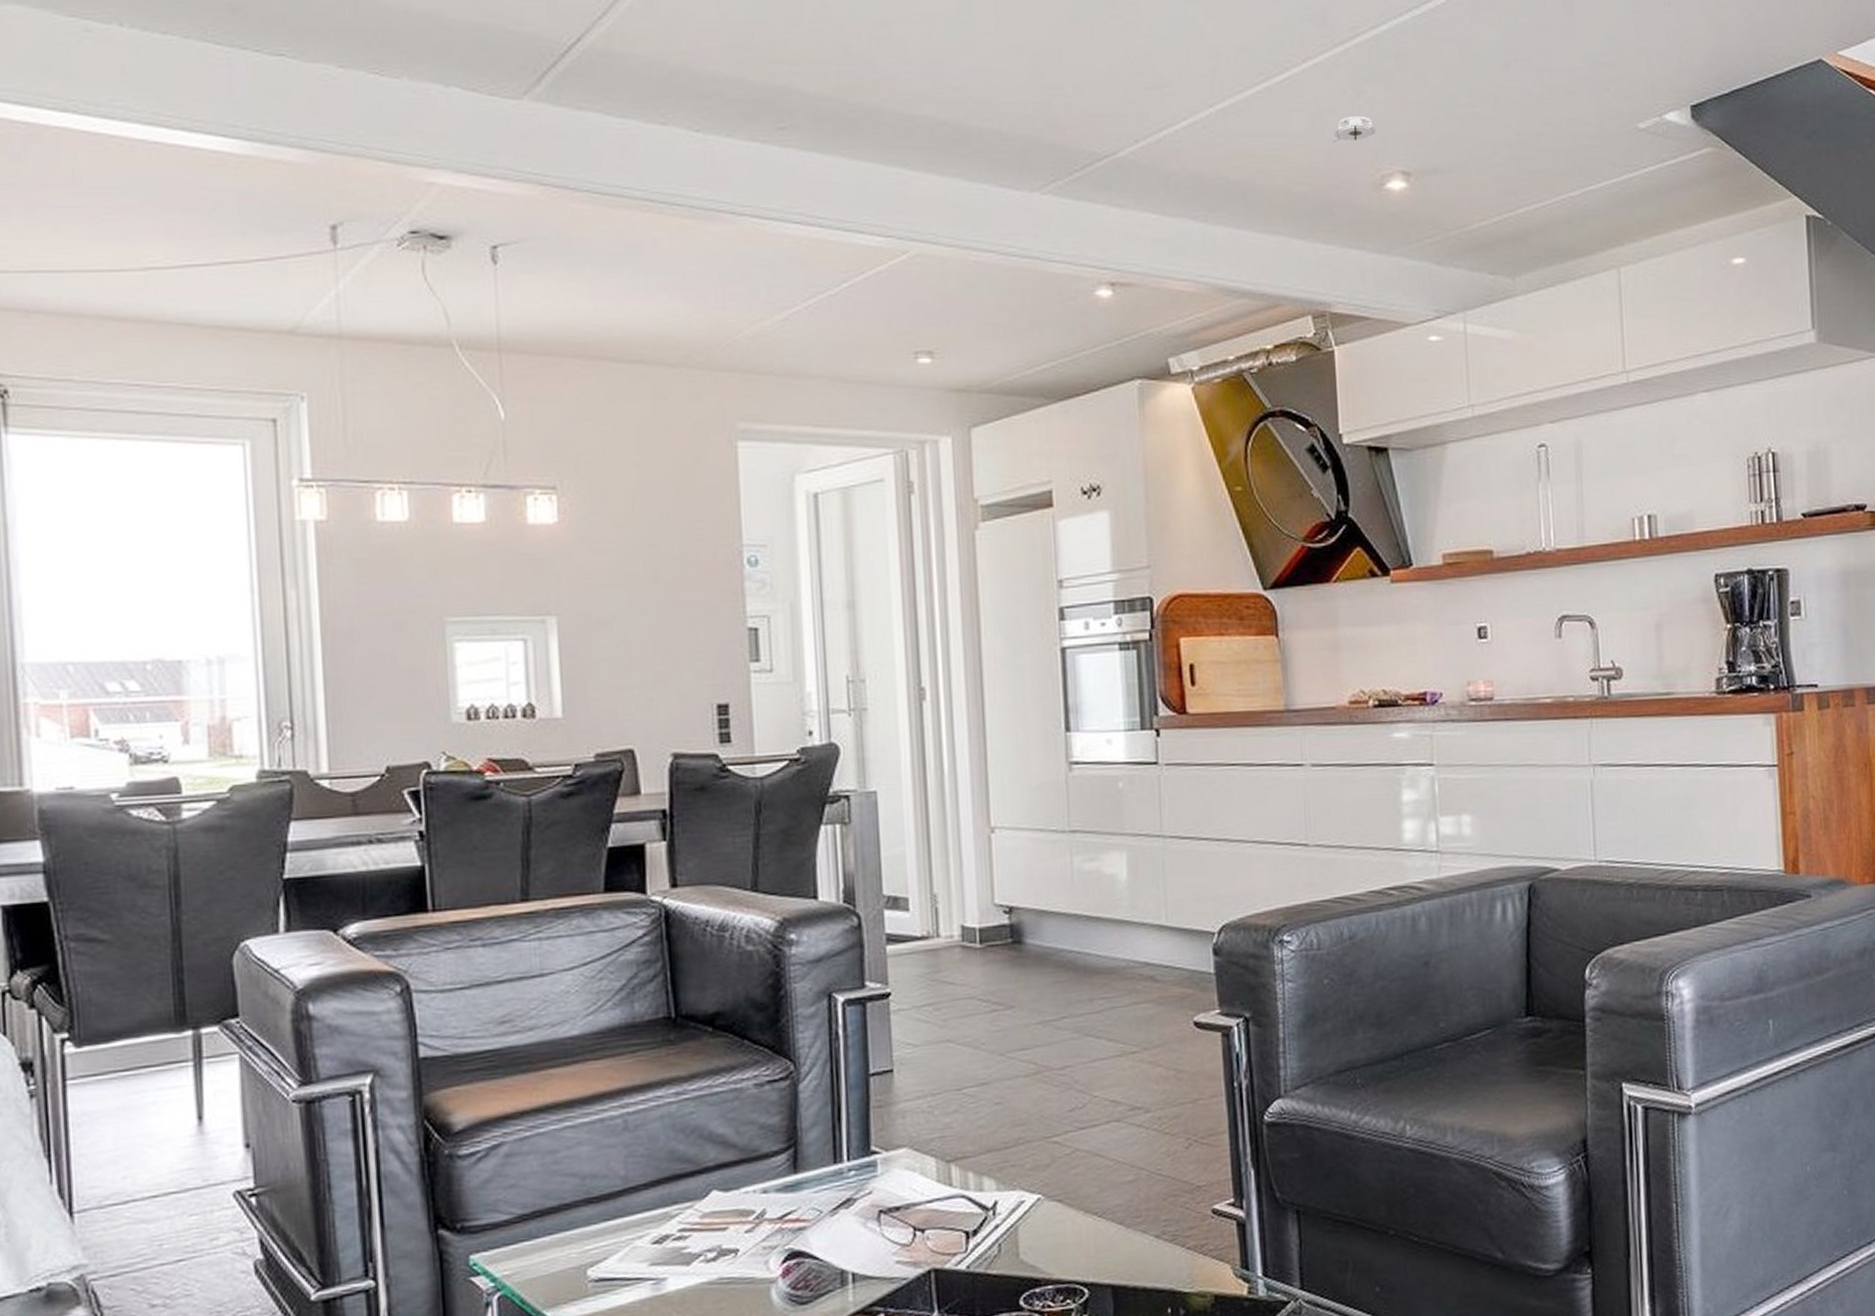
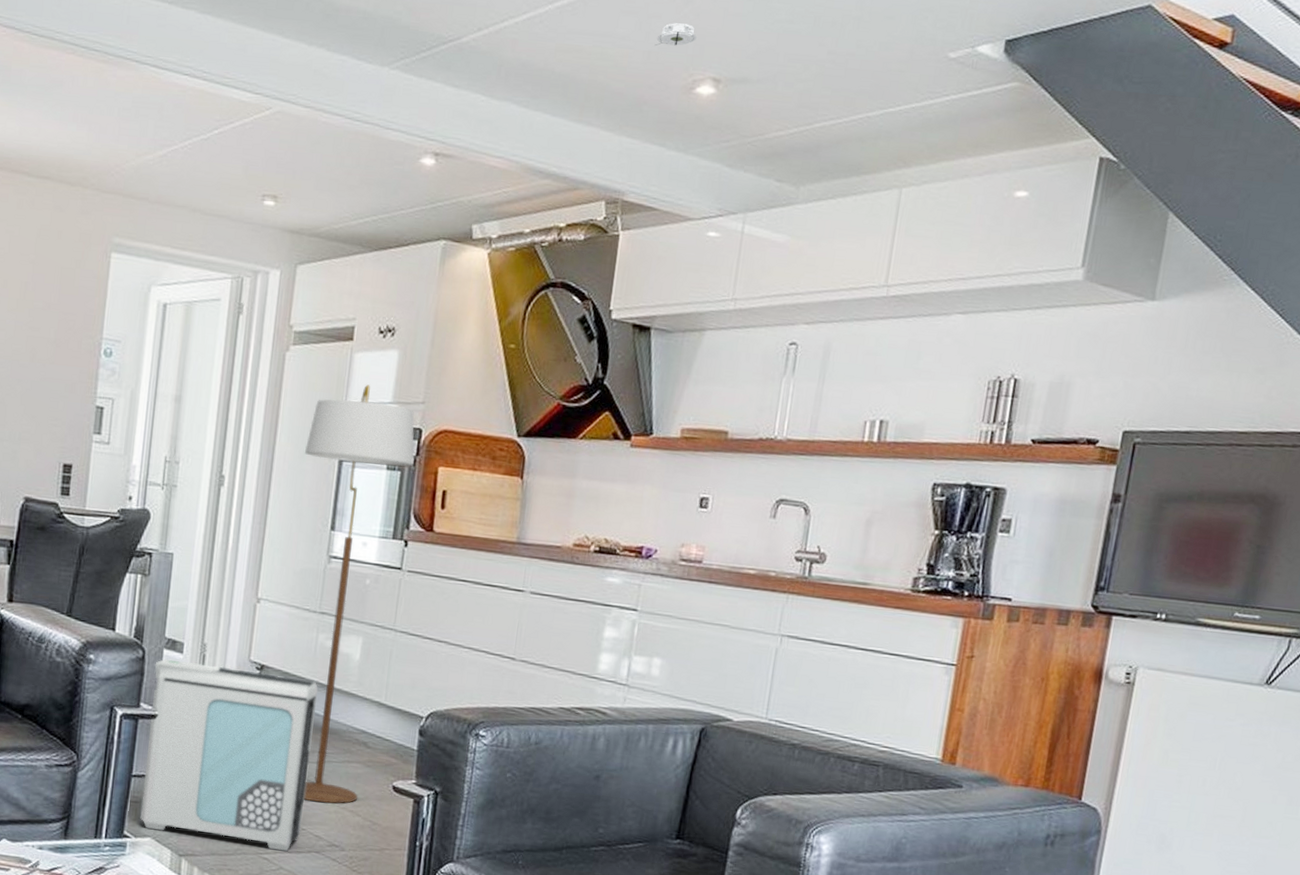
air purifier: none [876,914,1094,1137] -> present [140,659,319,852]
floor lamp: none [1018,555,1155,1060] -> present [304,384,415,804]

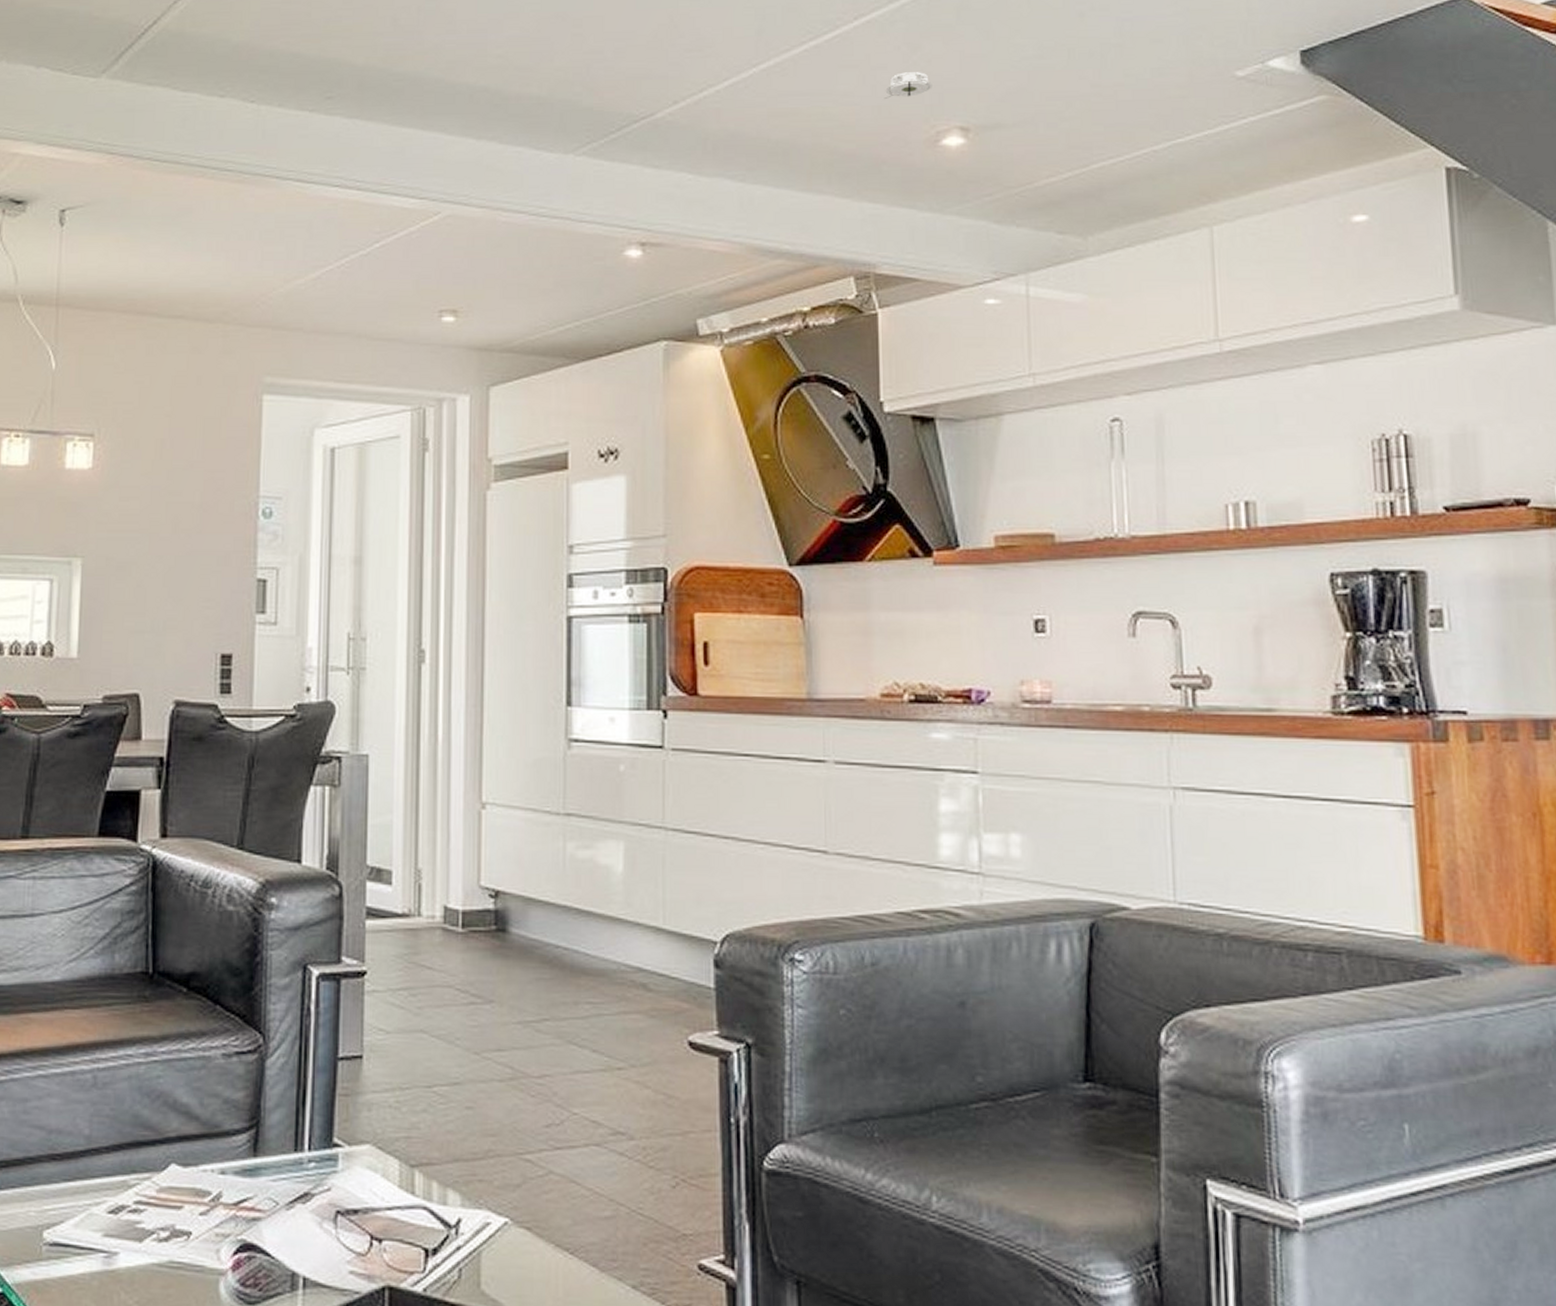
air purifier: present [140,659,319,852] -> none [353,894,574,1148]
floor lamp: present [304,384,415,804] -> none [523,520,662,1074]

